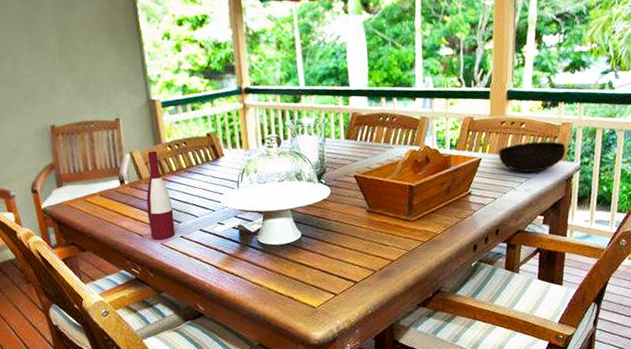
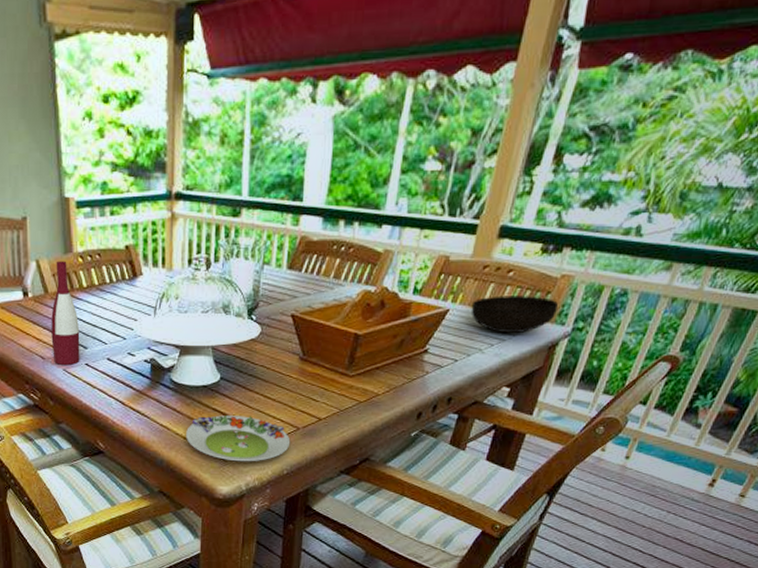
salad plate: none [277,264,371,308] -> present [186,415,291,462]

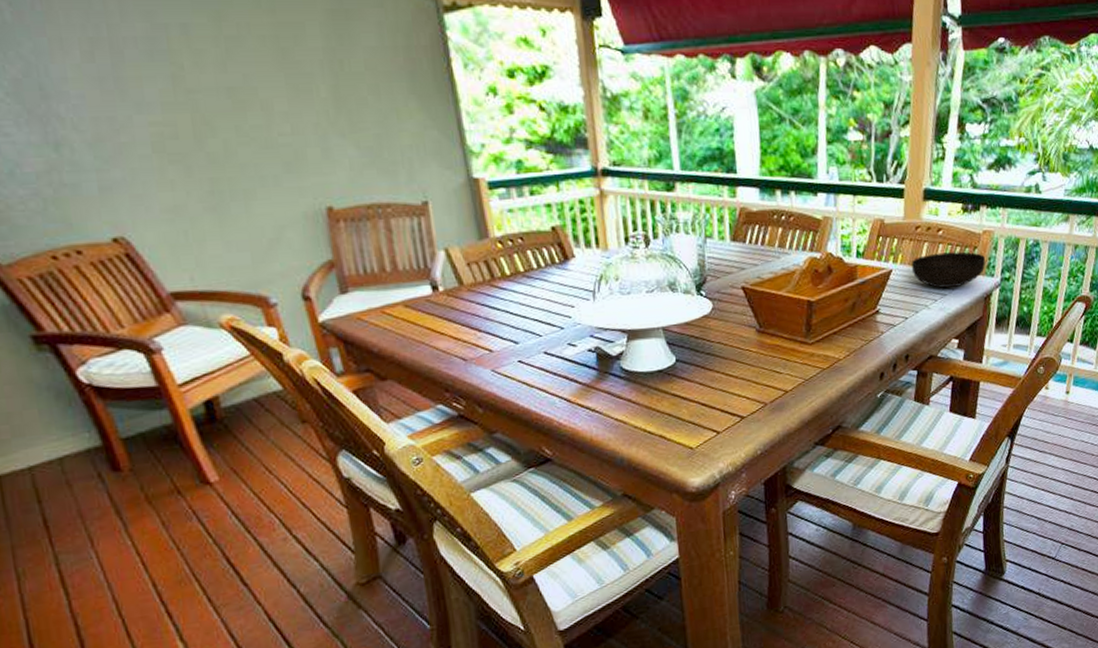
wine bottle: present [51,261,80,365] -> none [469,247,511,365]
salad plate: present [186,415,291,462] -> none [645,396,760,449]

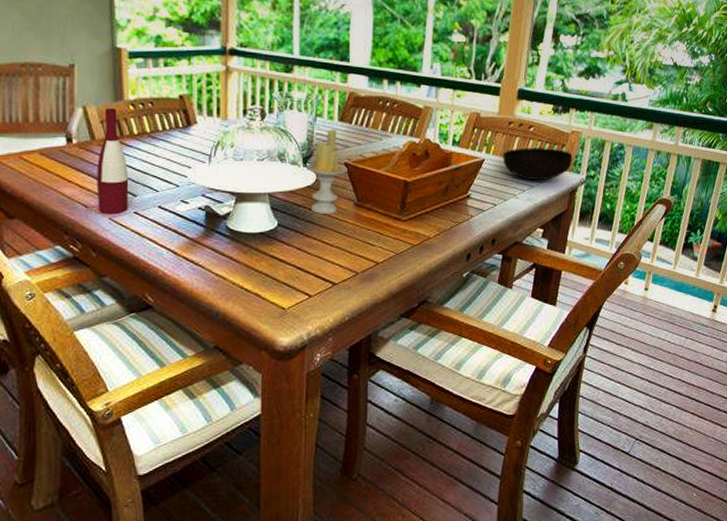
wine bottle: none [469,247,511,365] -> present [96,108,129,213]
candle: none [700,251,746,345] -> present [306,129,347,215]

